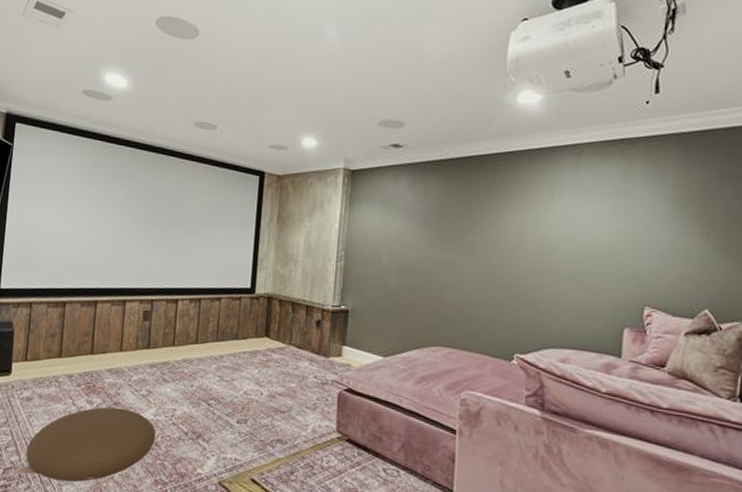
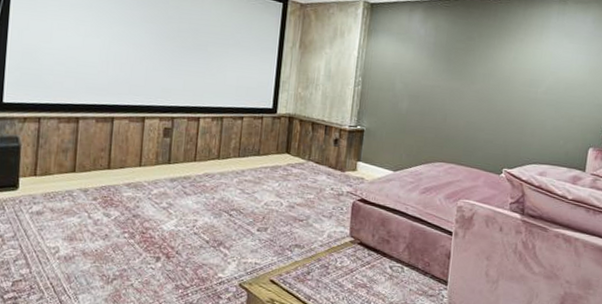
pouf: present [12,407,156,483] -> none [22,219,177,291]

